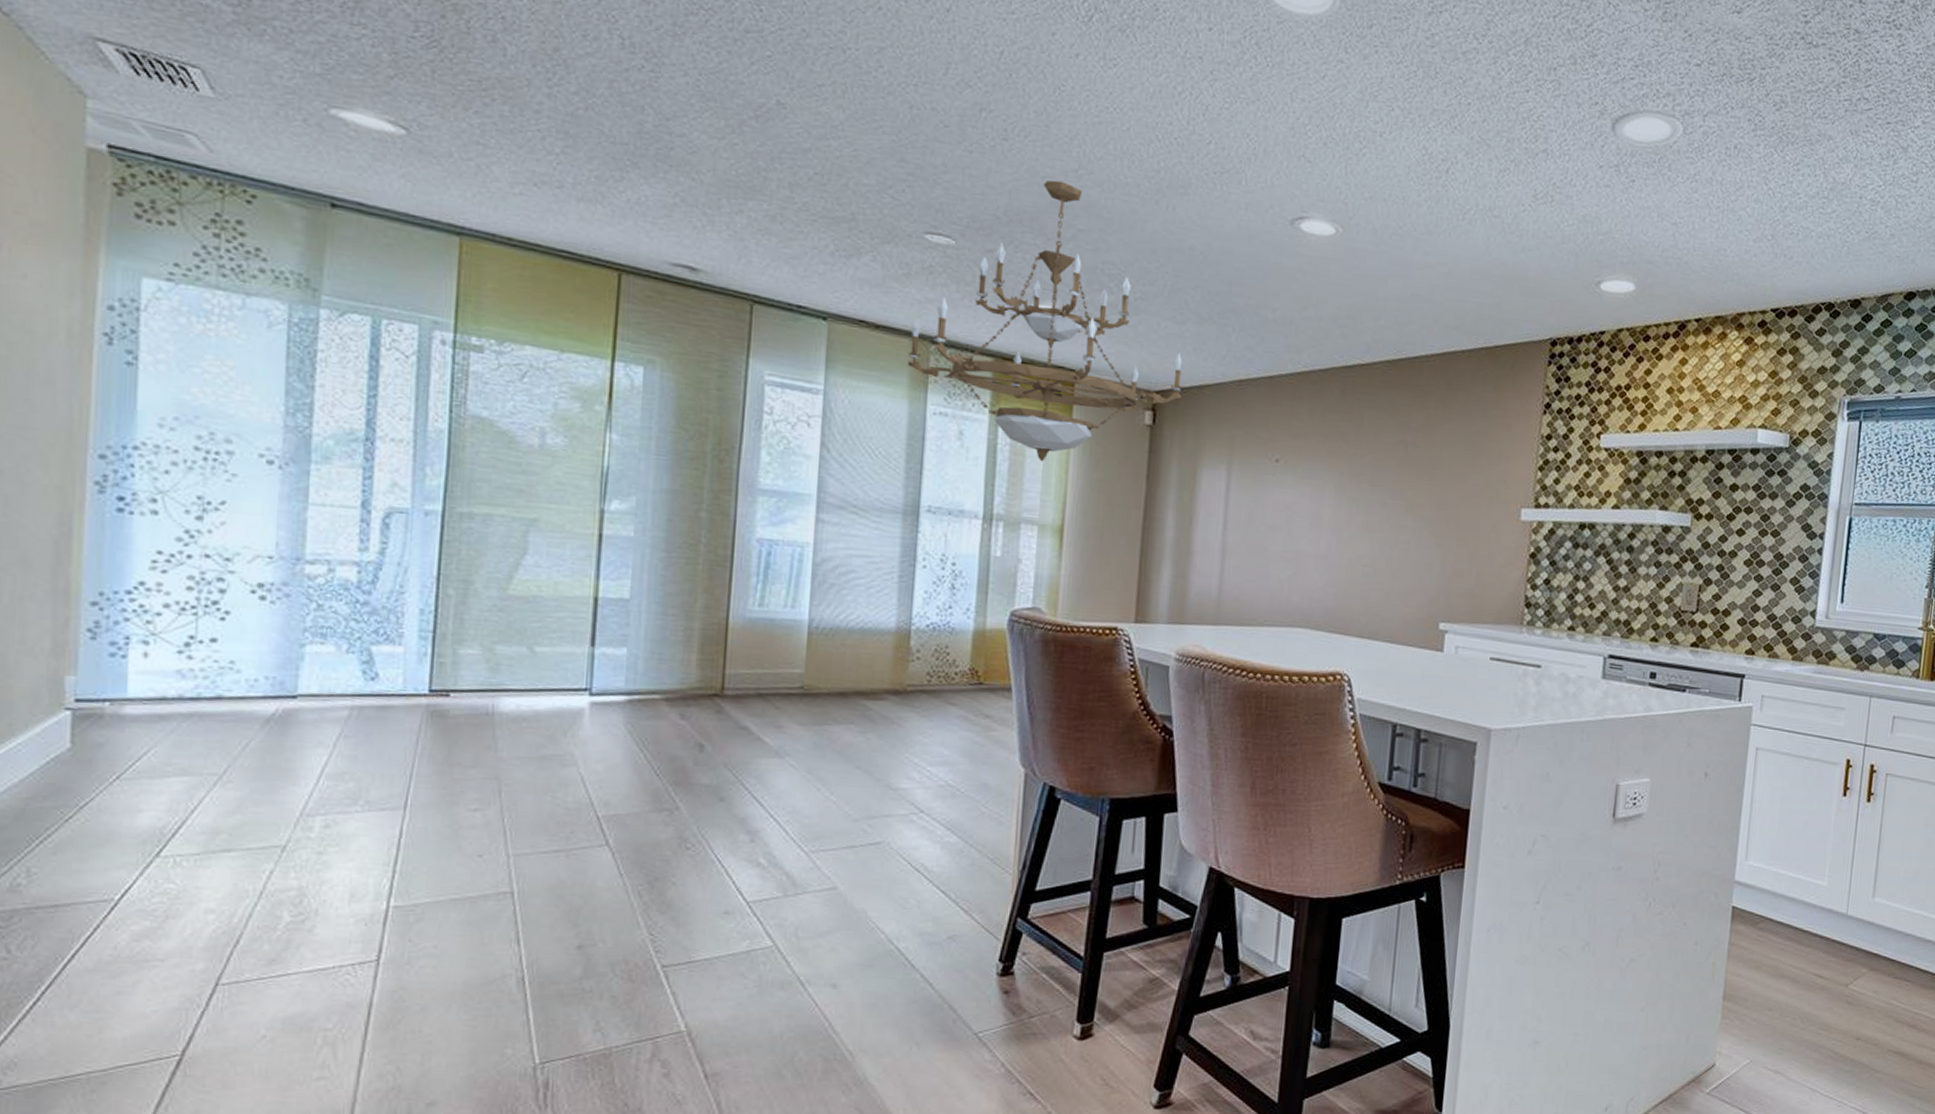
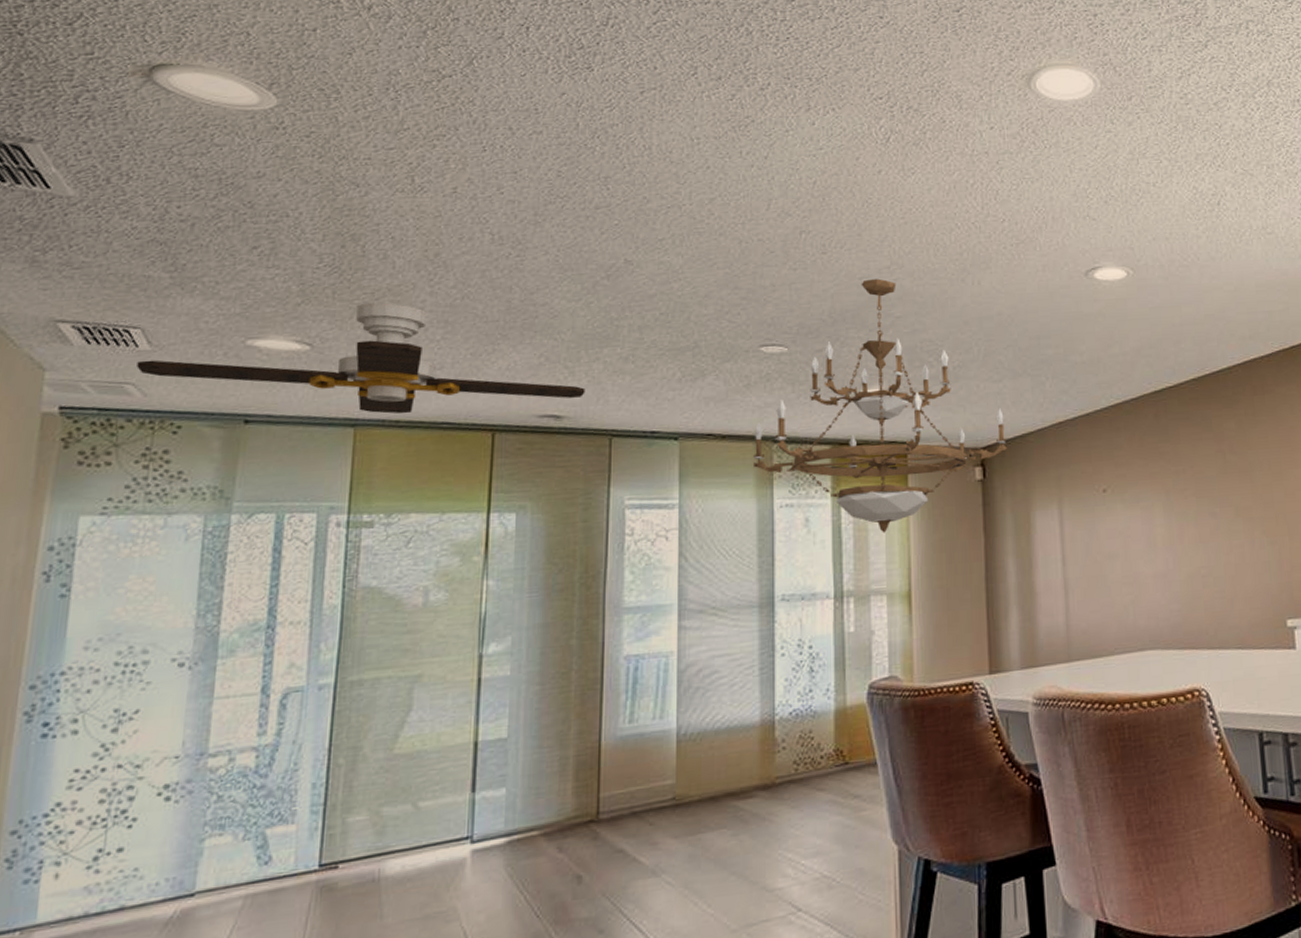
ceiling fan: none [198,91,726,252] -> present [137,302,585,414]

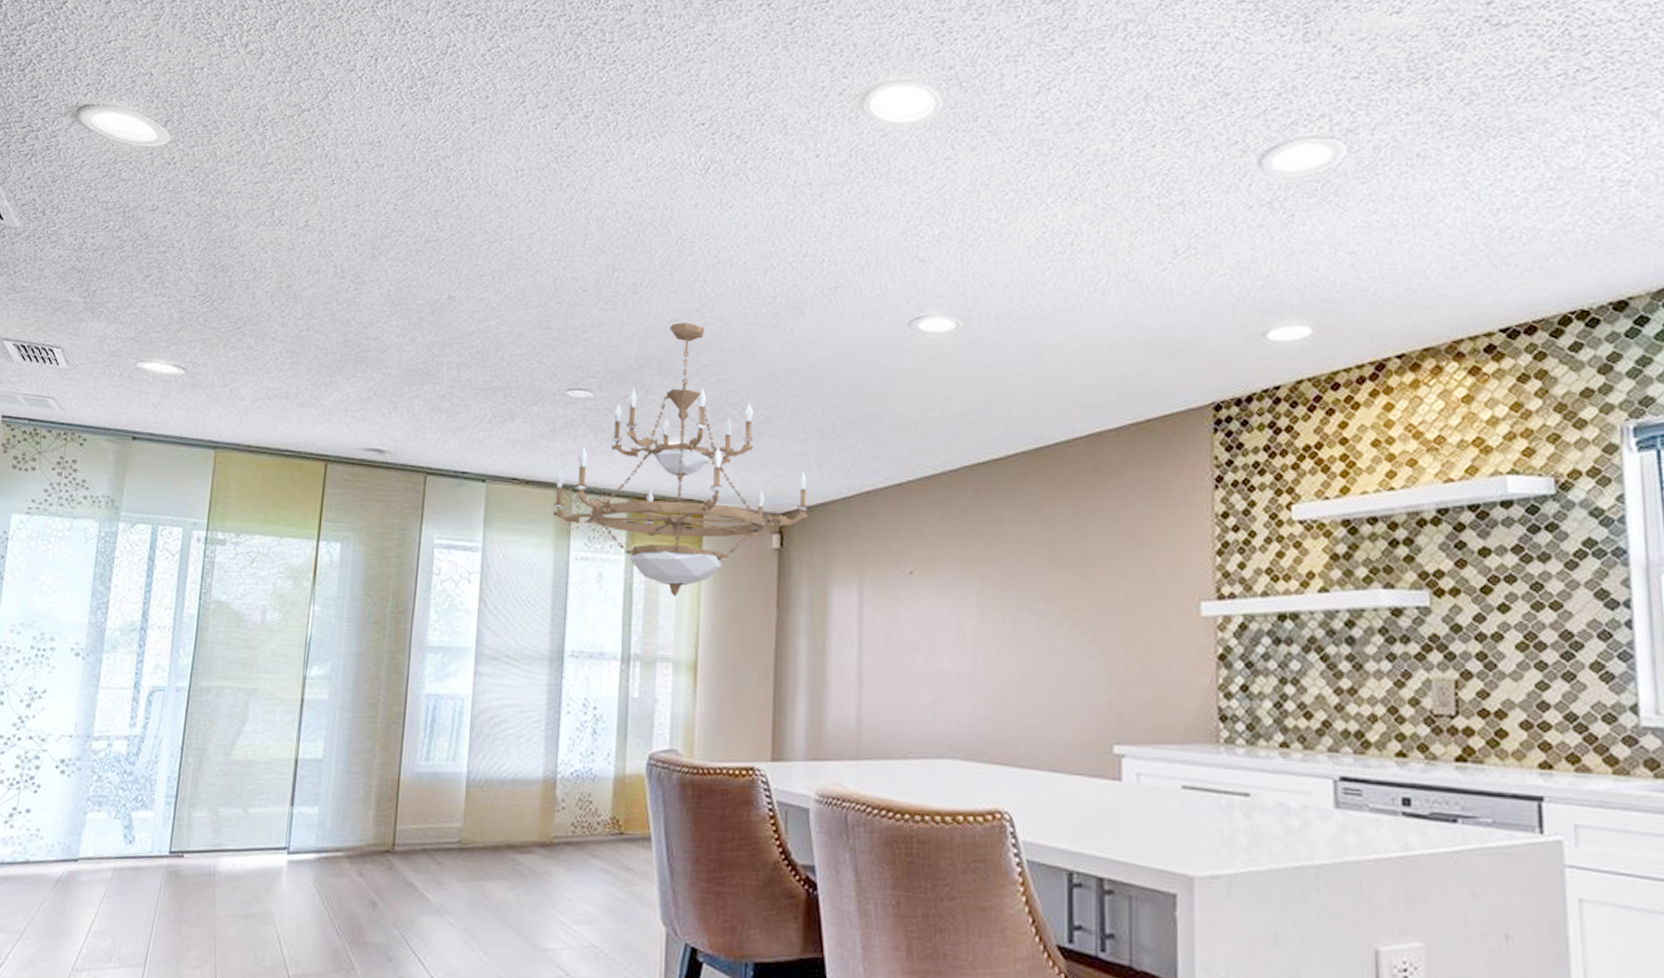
ceiling fan: present [137,302,585,414] -> none [57,331,406,440]

